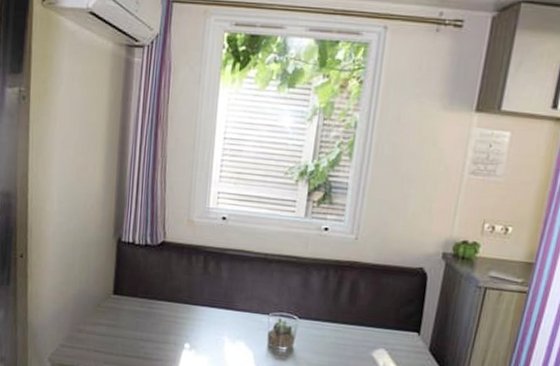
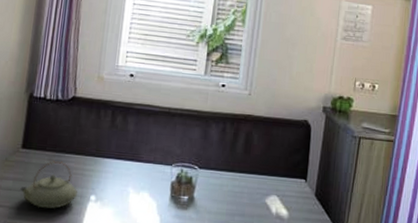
teapot: none [114,307,172,356] -> present [20,161,78,209]

